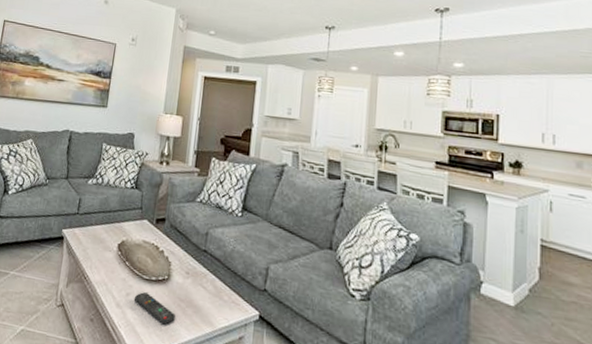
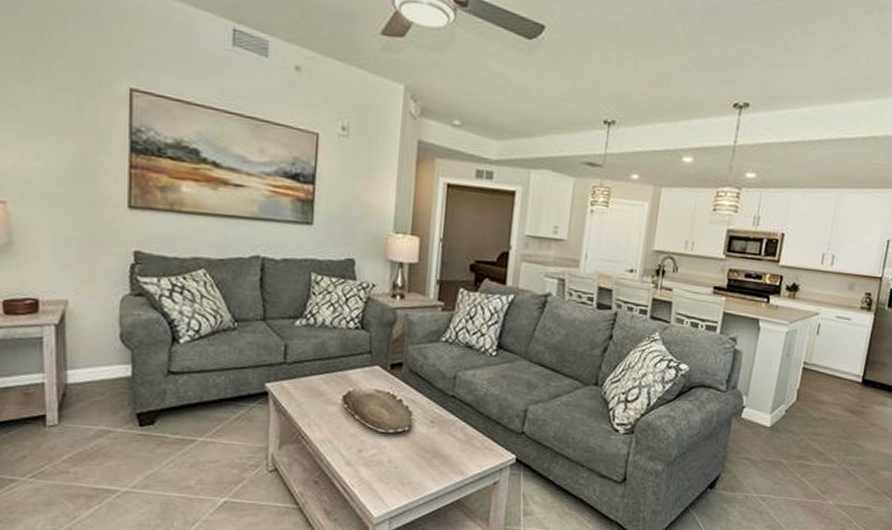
remote control: present [134,292,175,325] -> none [367,447,420,479]

